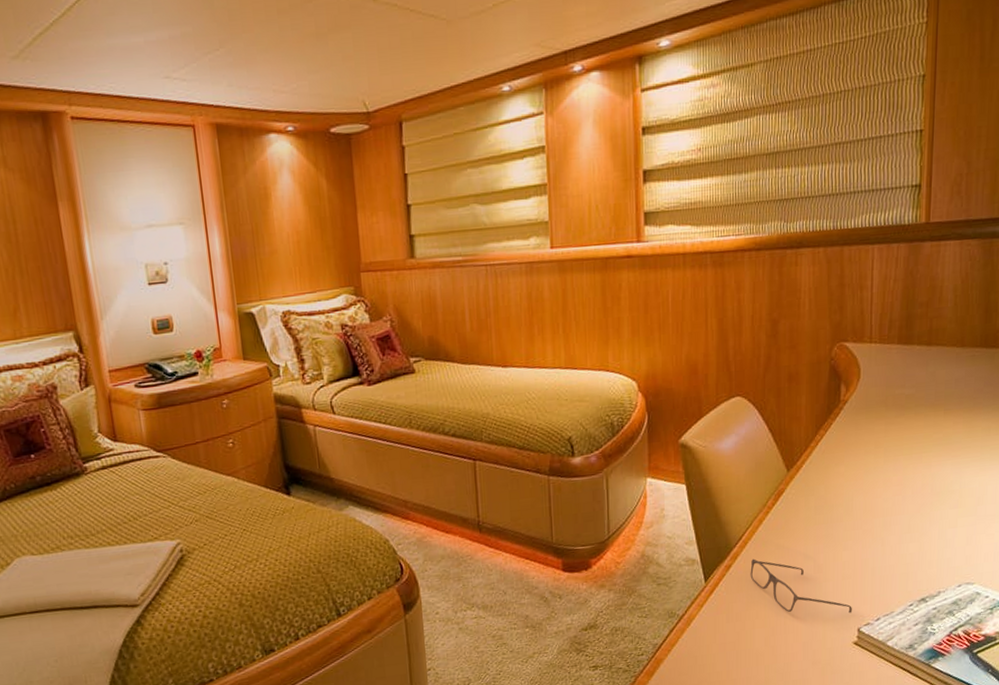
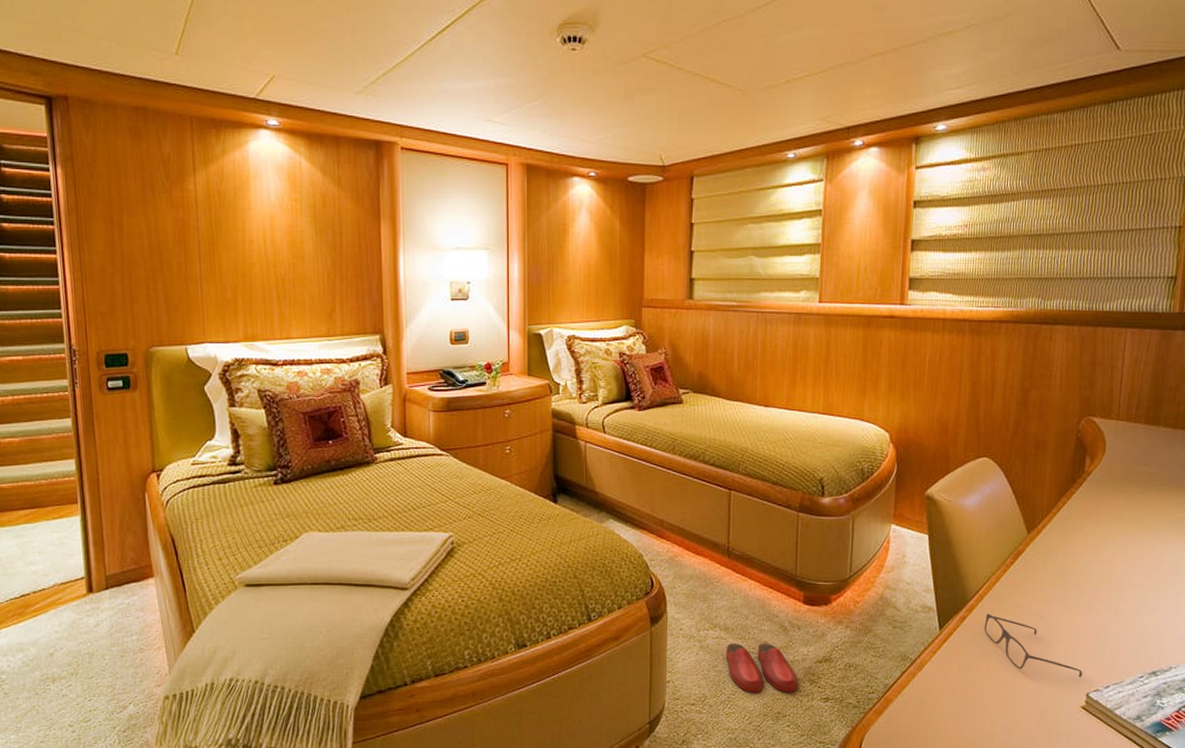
slippers: none [486,616,564,671] -> present [725,643,797,693]

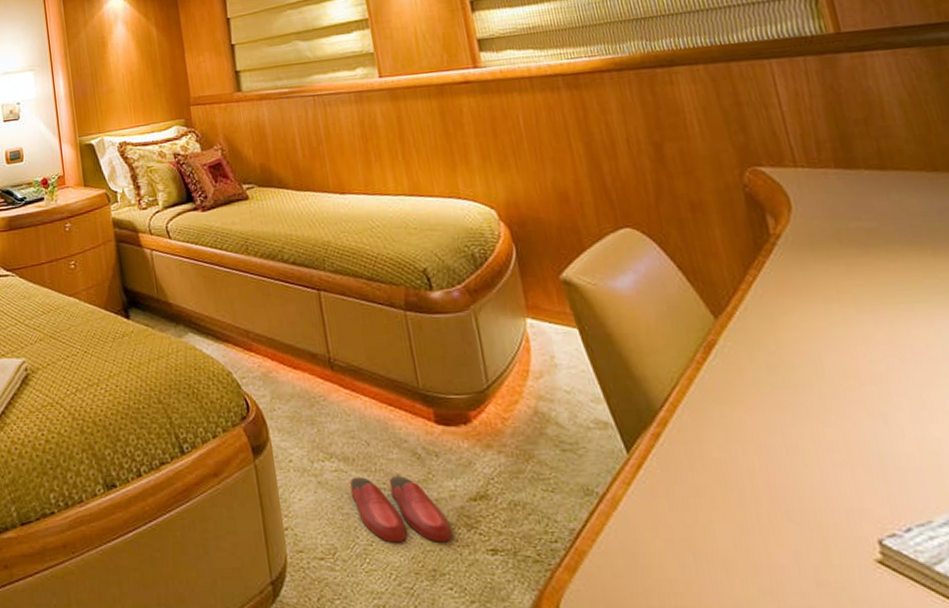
eyeglasses: present [984,613,1082,678] -> none [688,427,862,517]

